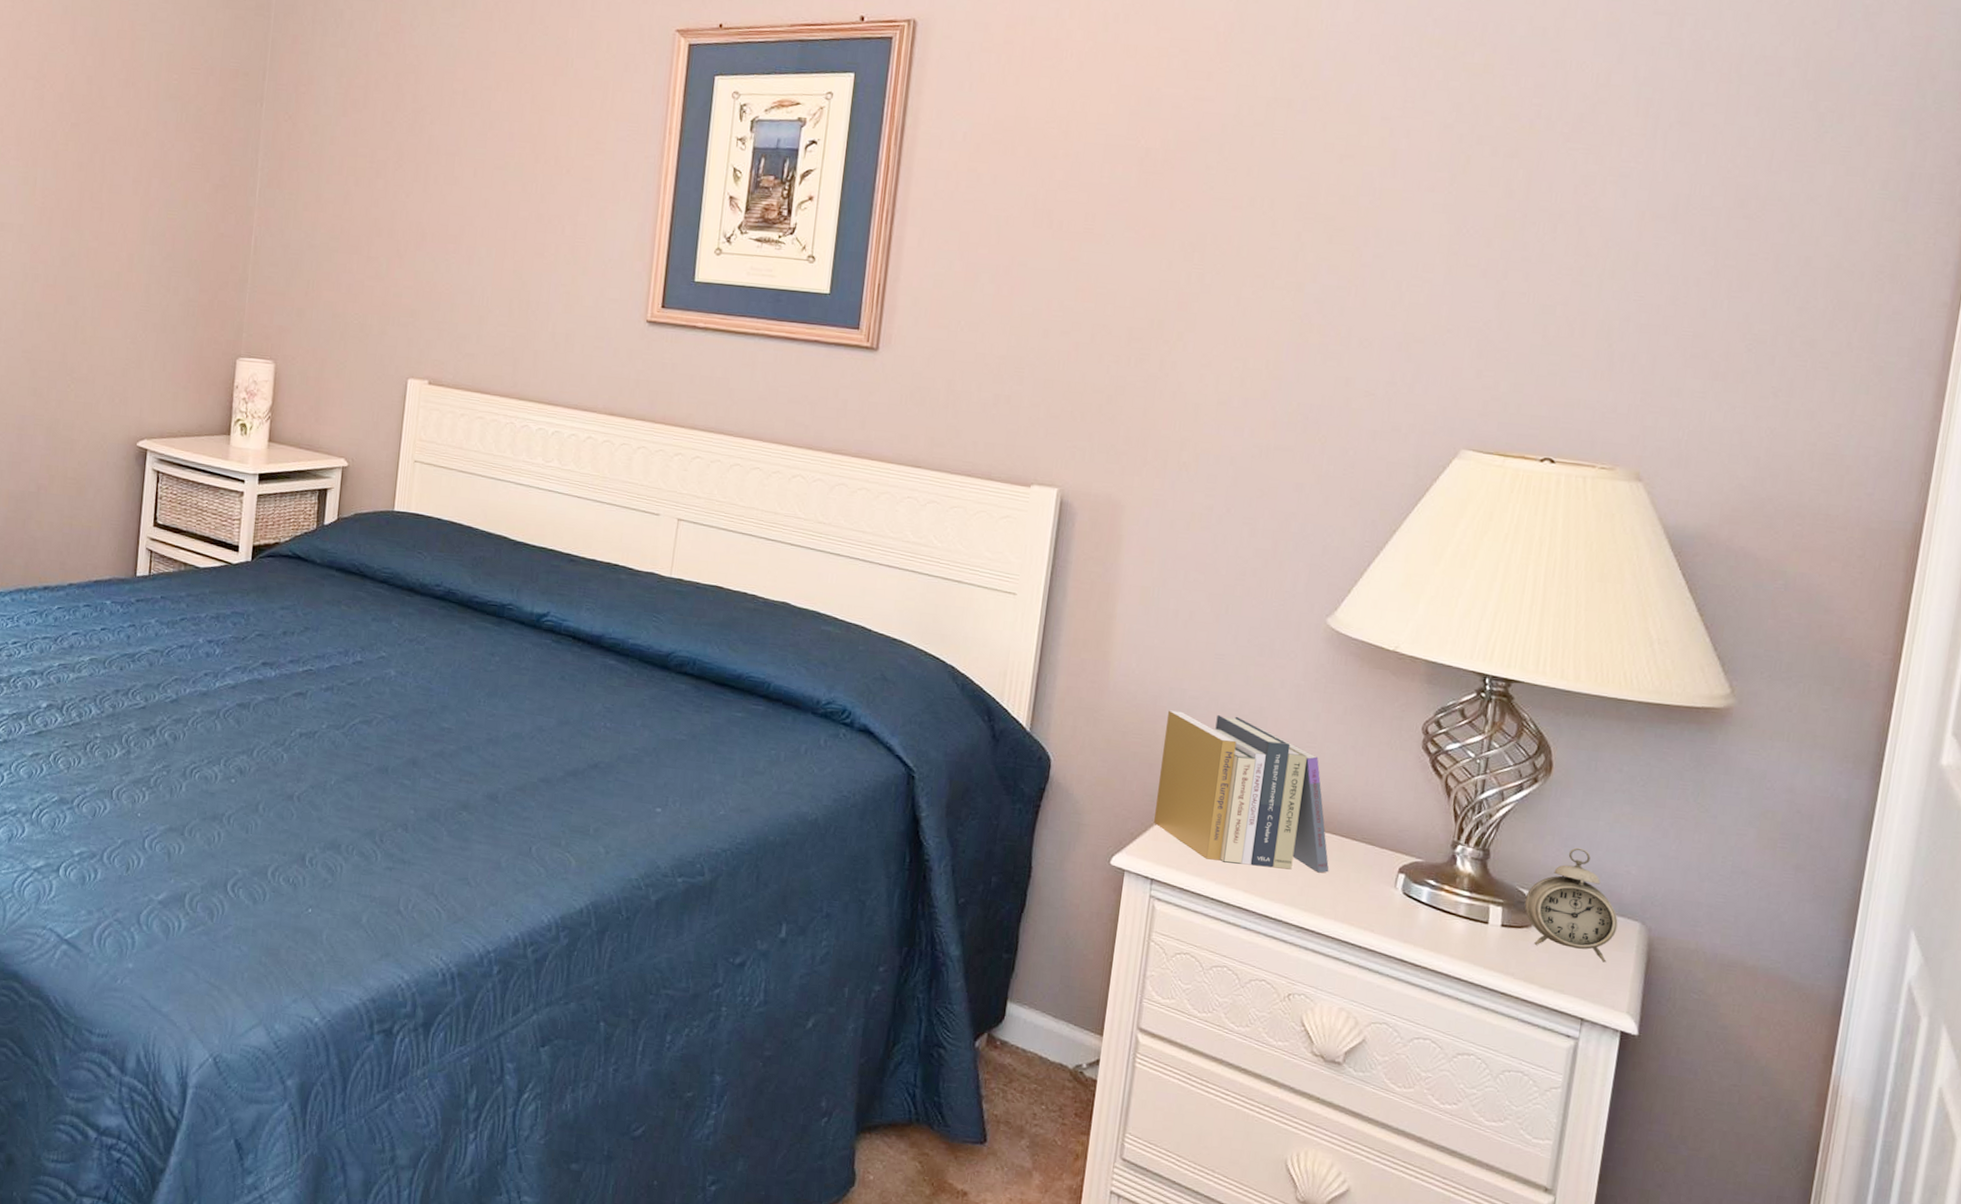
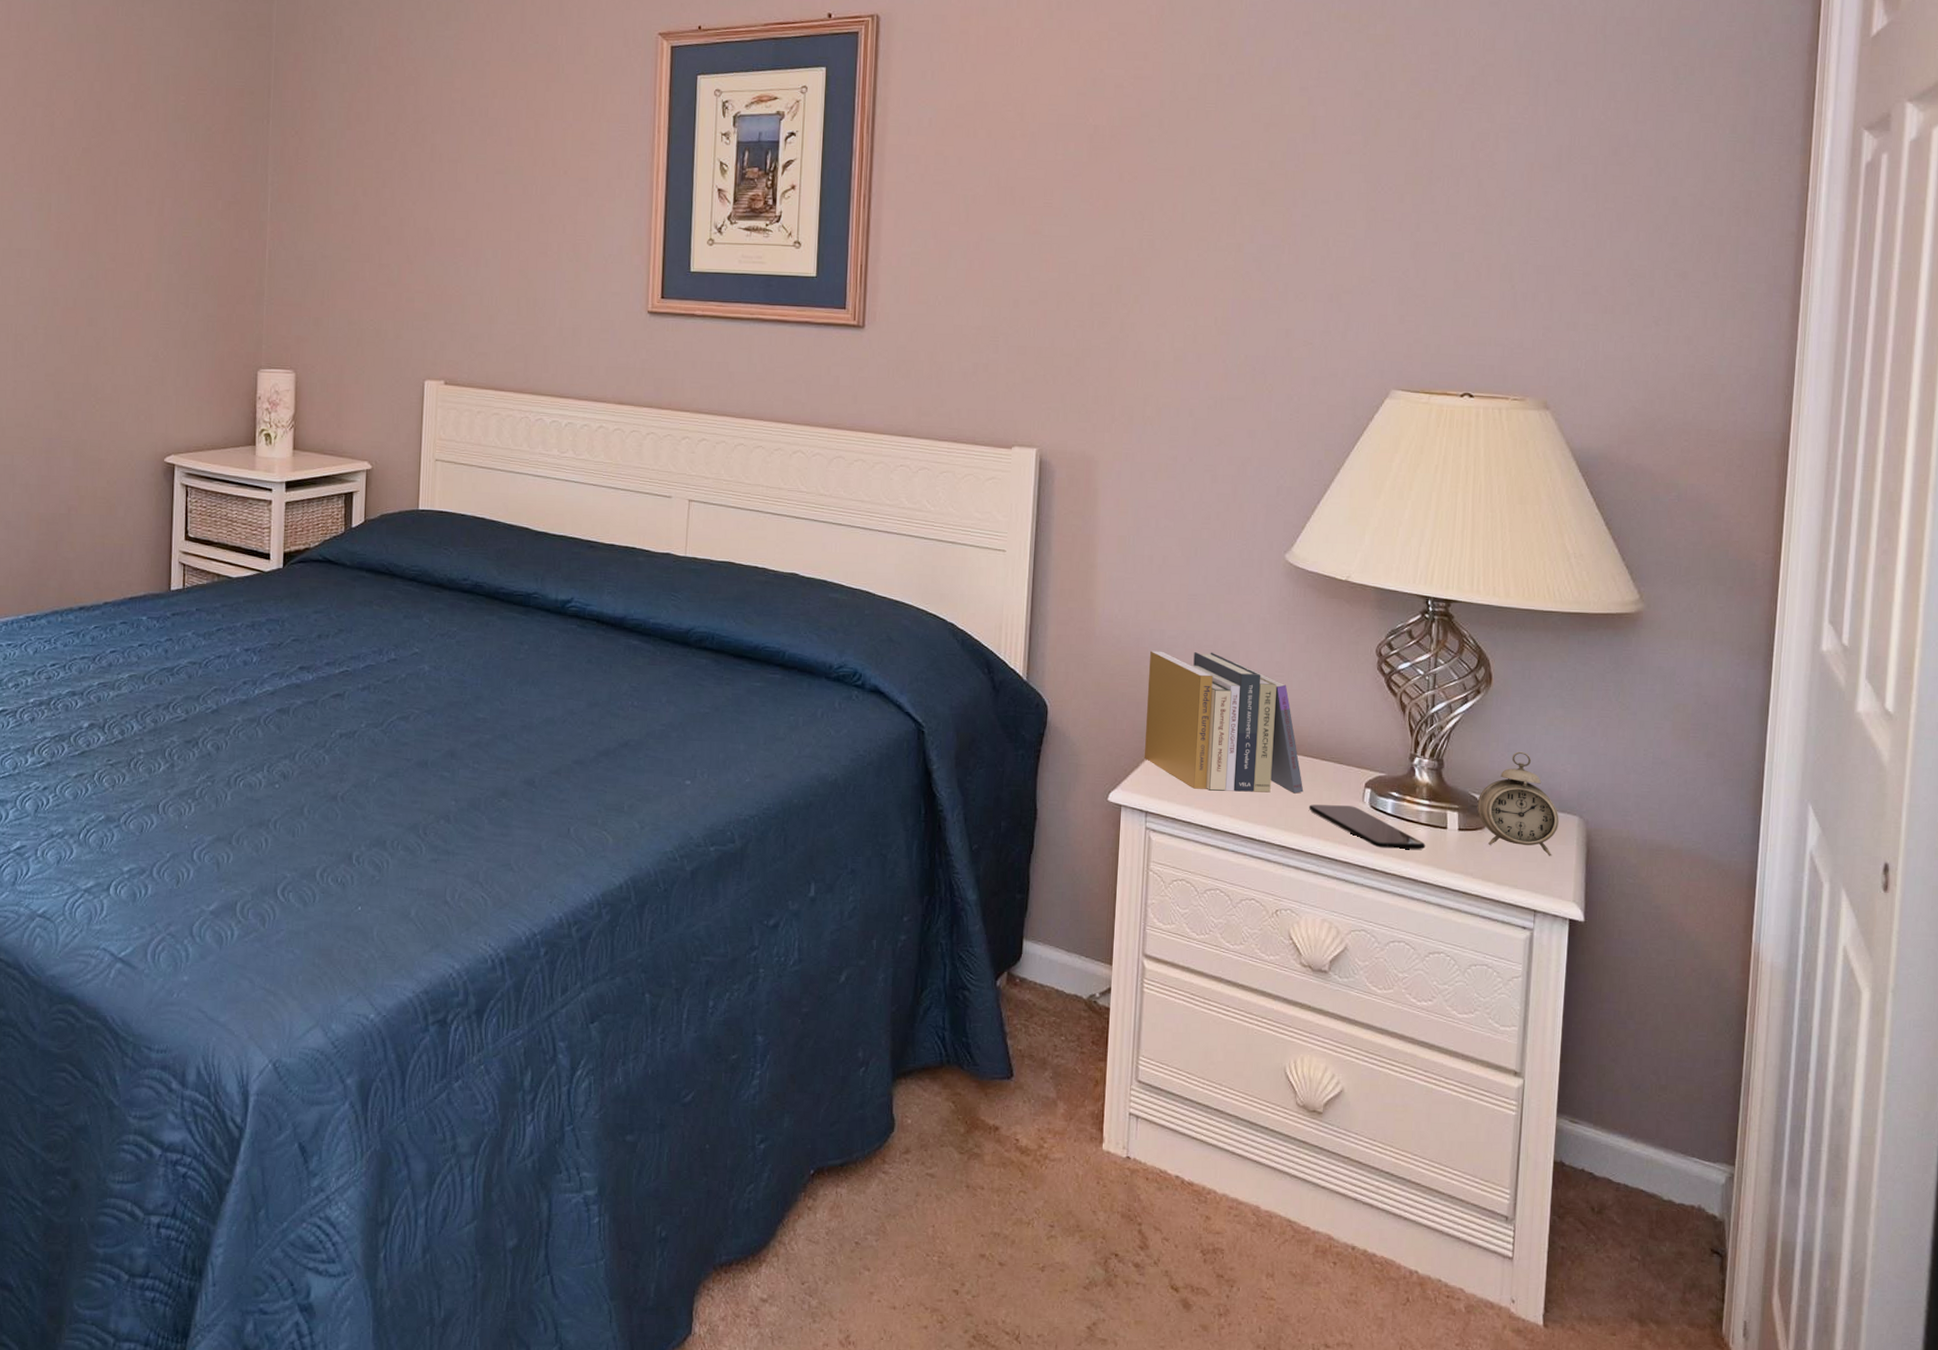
smartphone: none [1333,886,1463,944] -> present [1308,804,1426,849]

